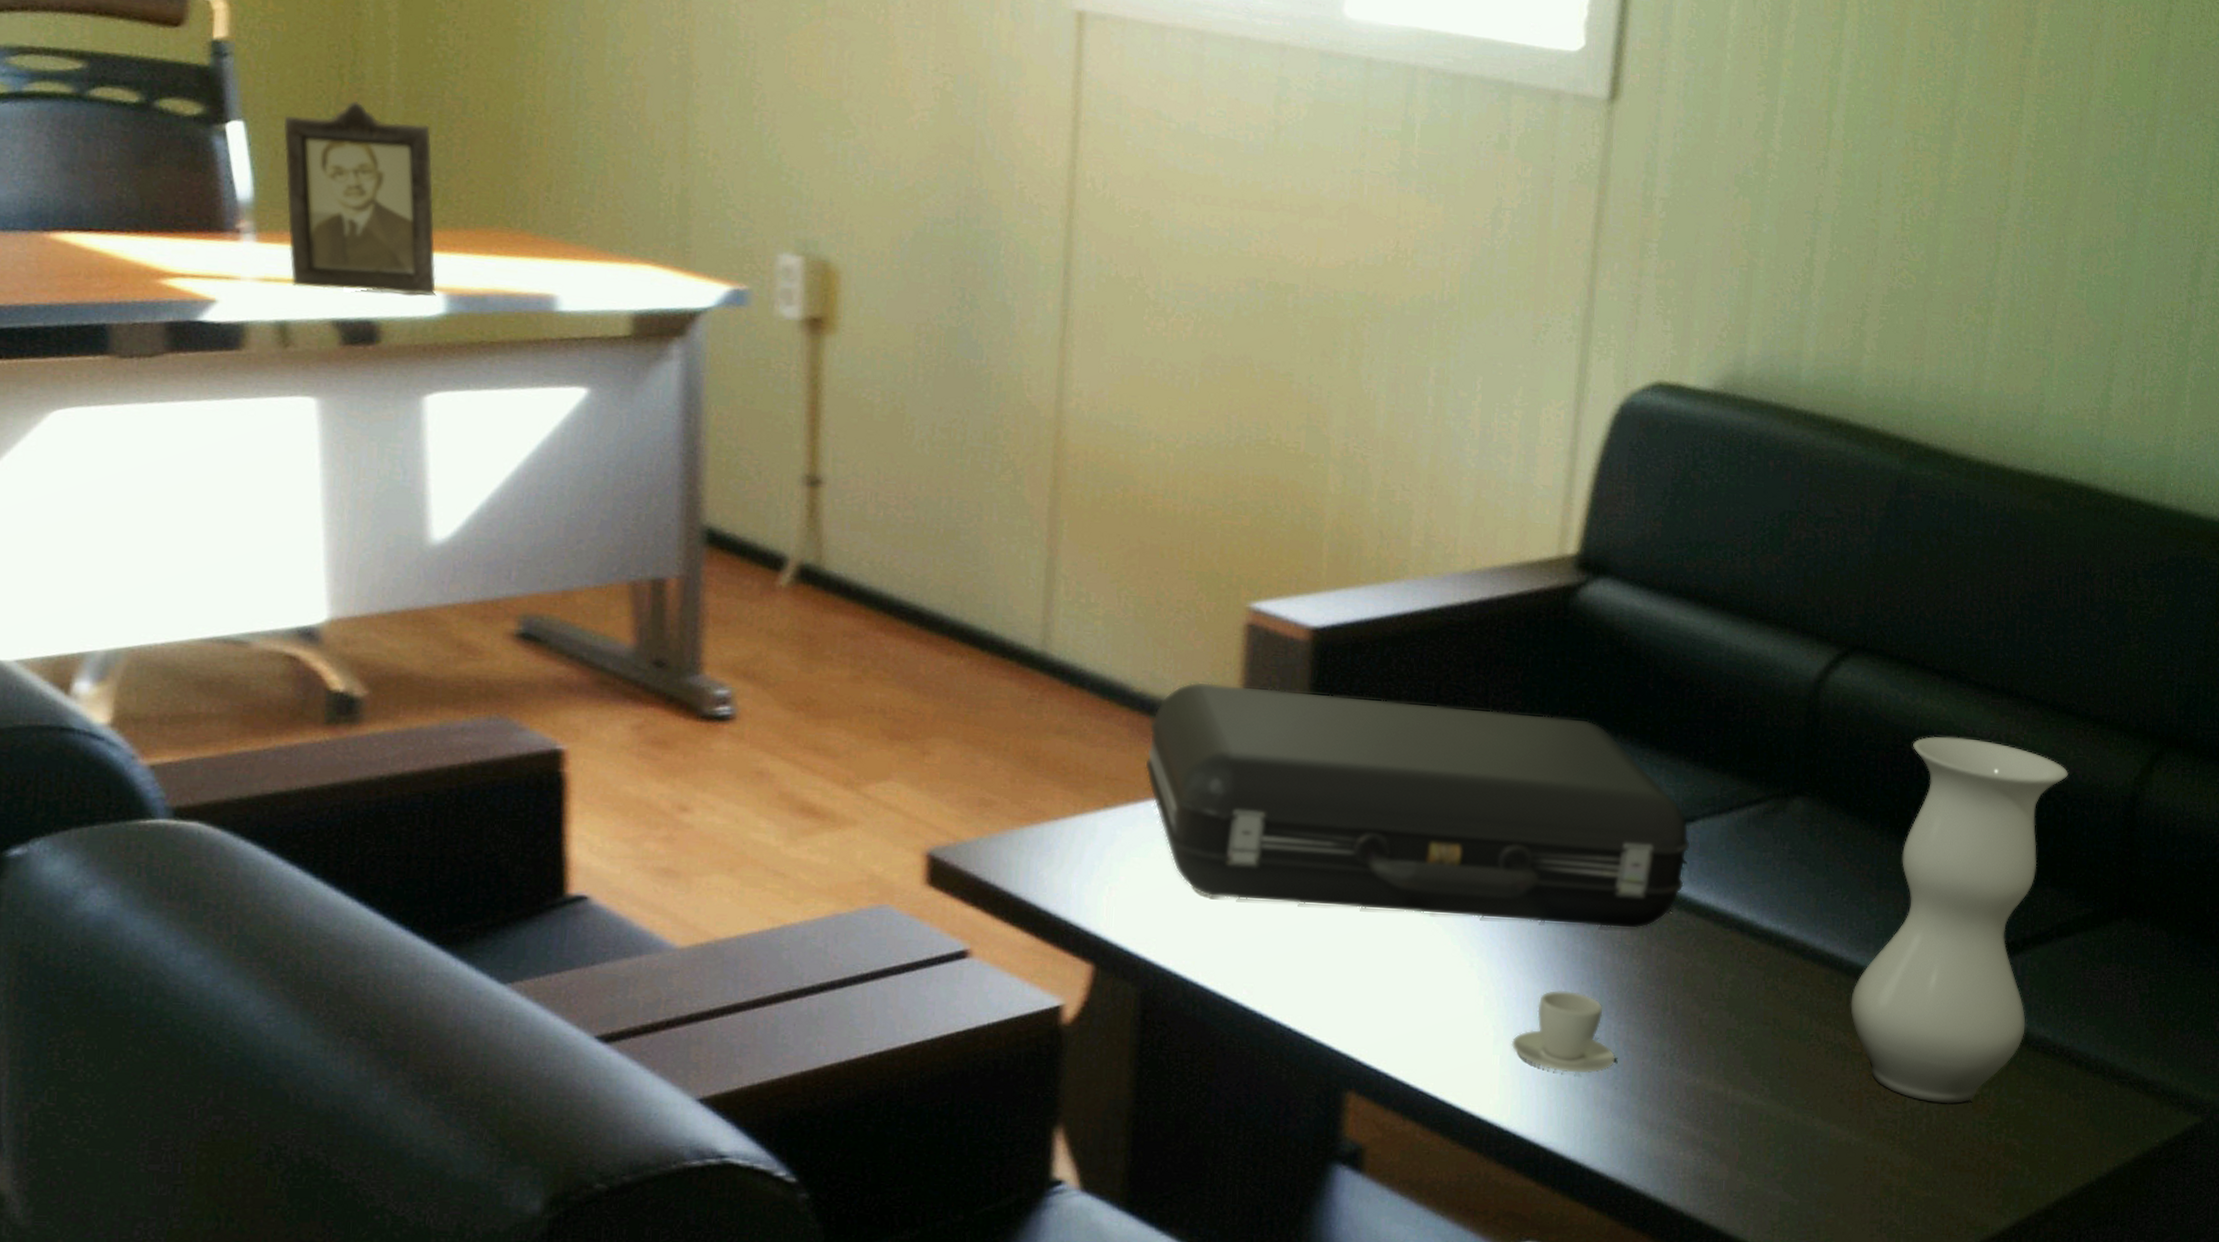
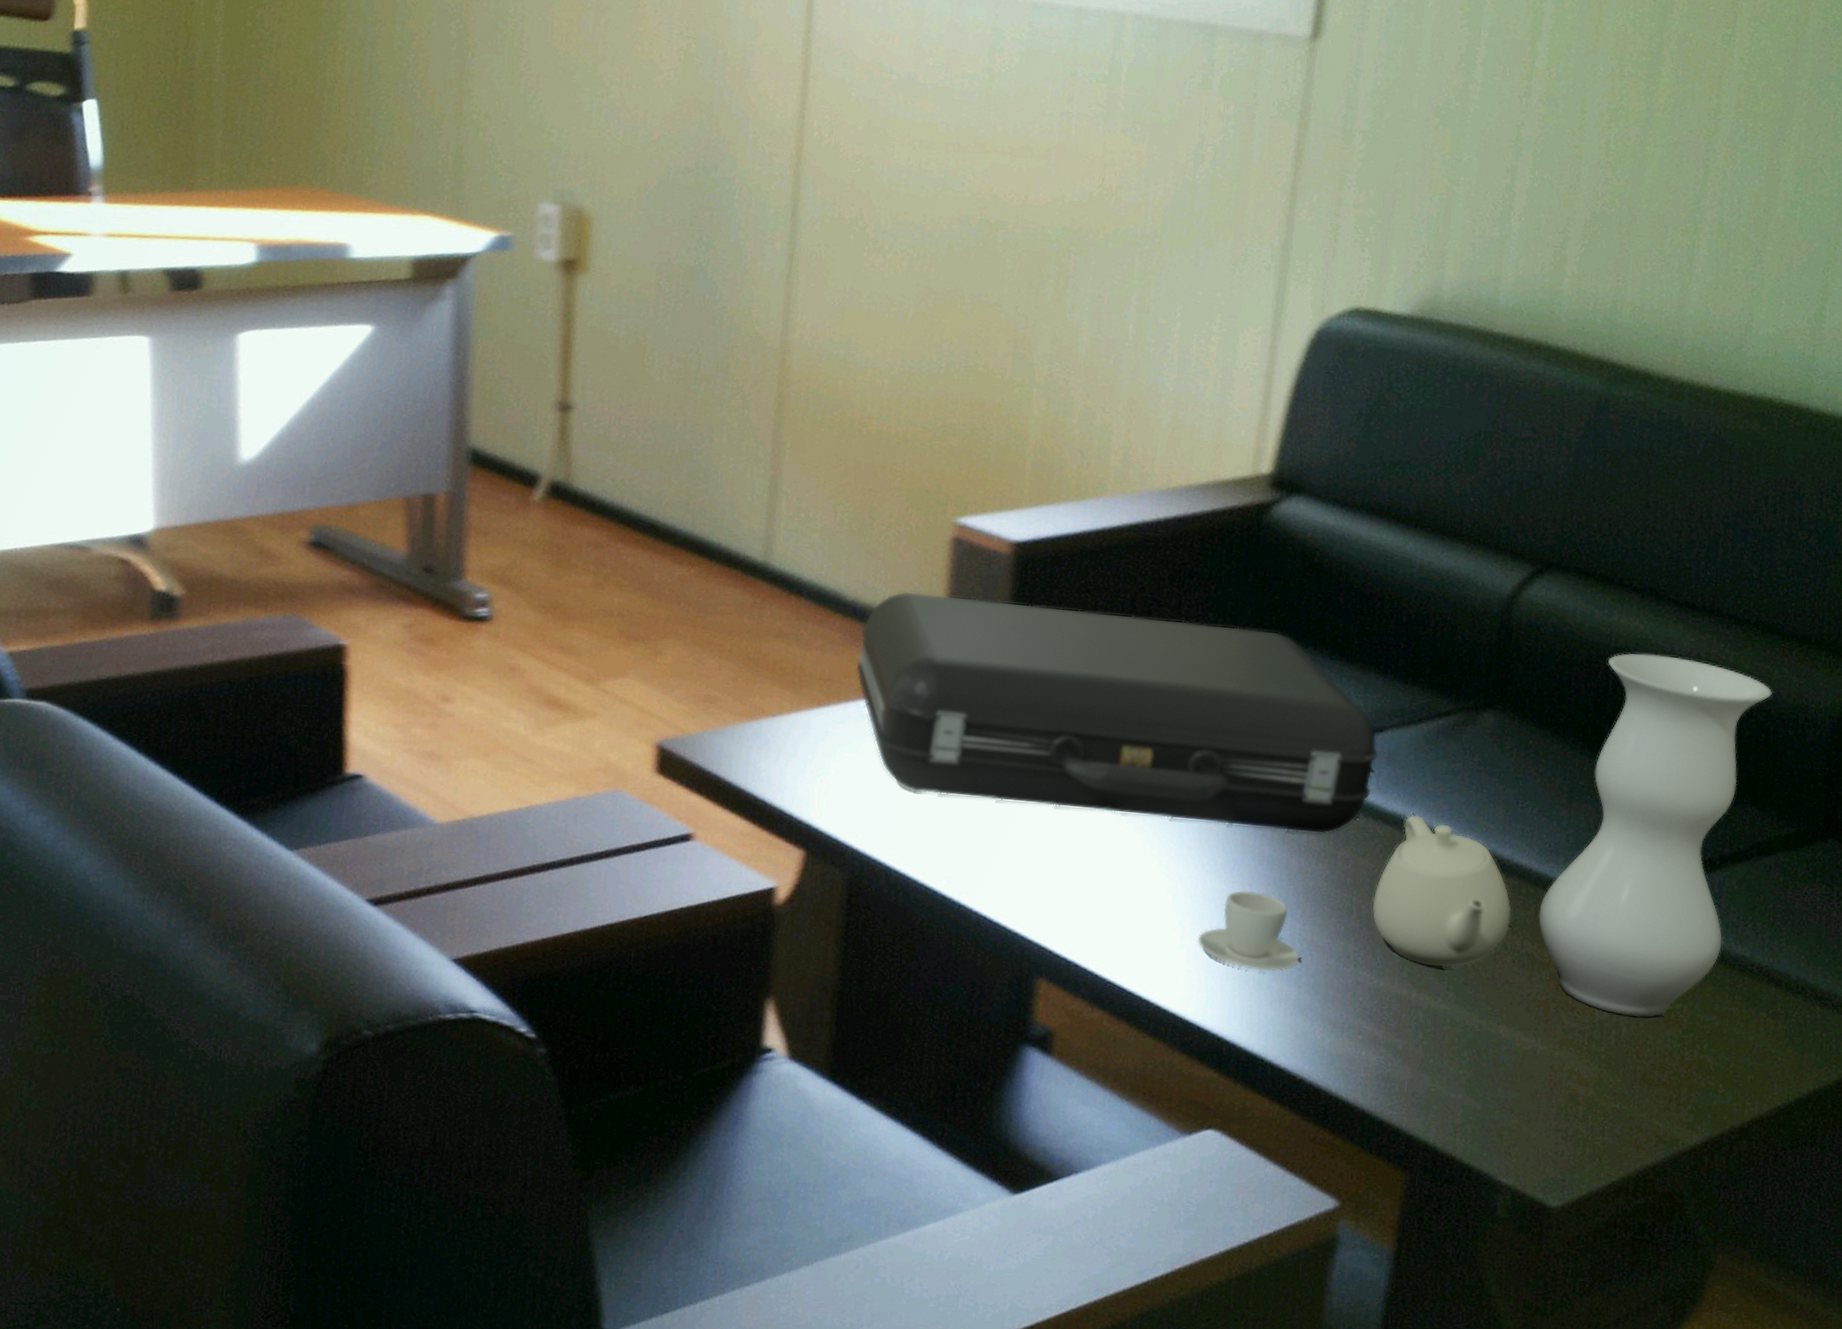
photo frame: present [283,101,437,294] -> none [128,79,250,245]
teapot: none [1687,906,1824,1062] -> present [1372,814,1512,967]

